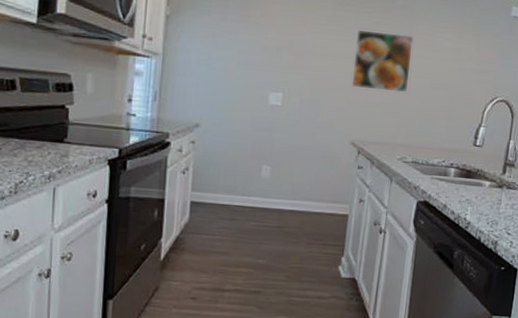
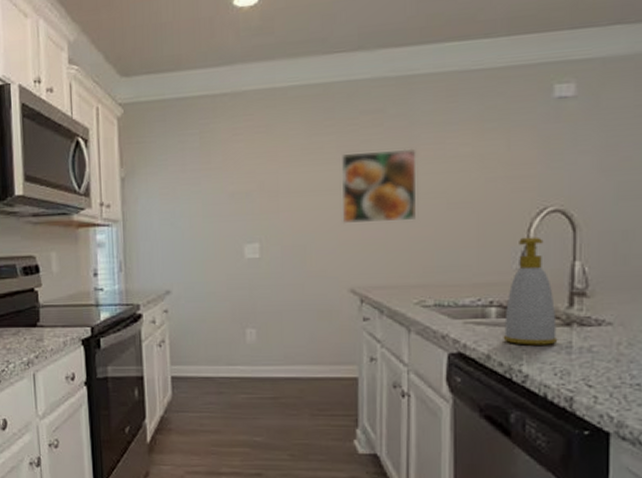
soap bottle: none [456,117,494,201] -> present [503,237,558,345]

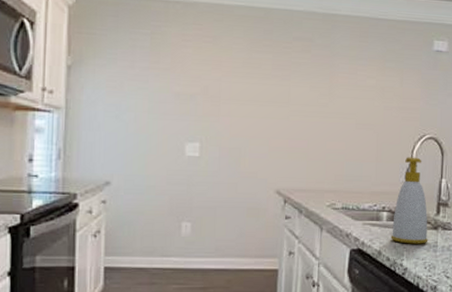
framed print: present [341,148,417,224] -> none [273,71,335,136]

